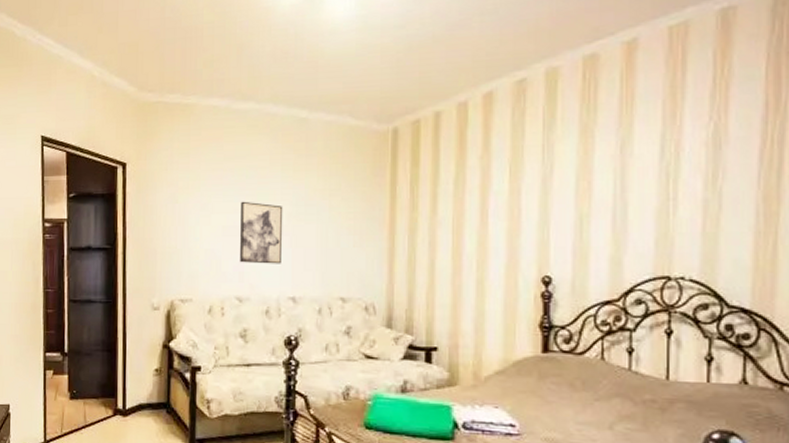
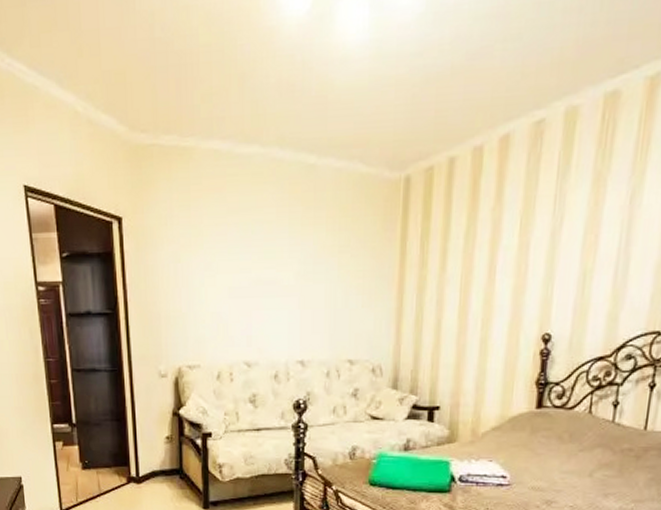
wall art: present [240,201,283,264] -> none [247,259,291,327]

